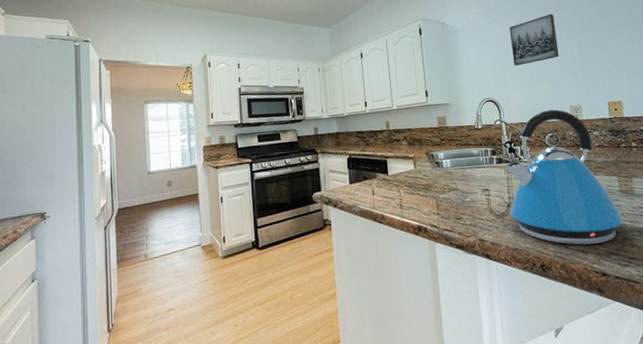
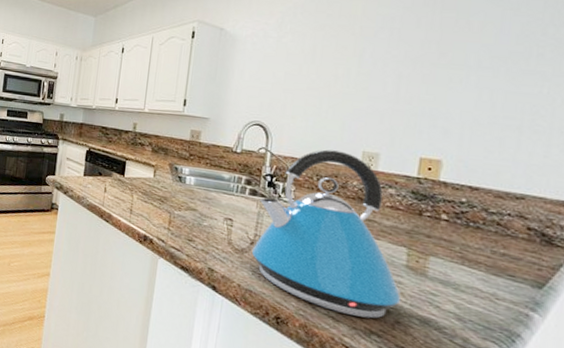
wall art: present [509,13,559,66] -> none [299,36,371,92]

